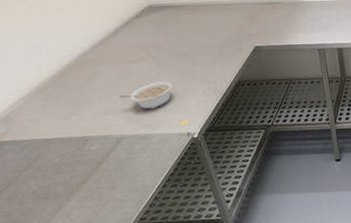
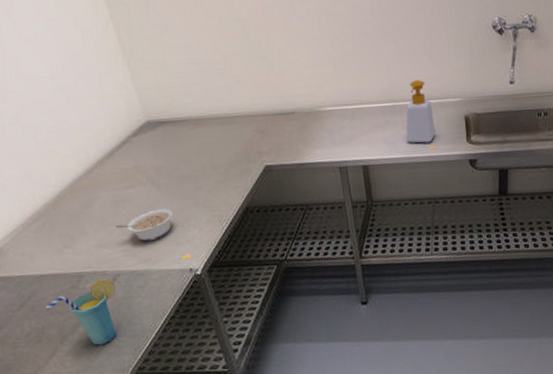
cup: none [52,142,121,200] -> present [45,279,117,346]

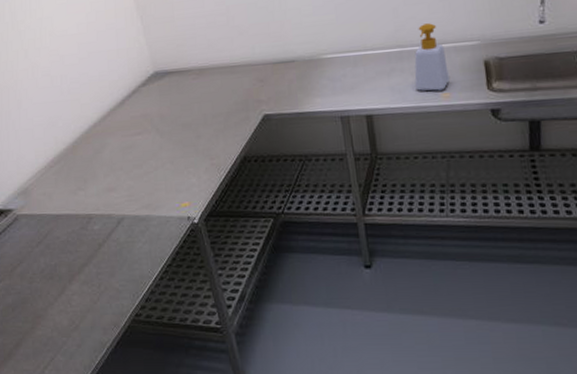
cup: present [45,279,117,346] -> none [59,222,120,288]
legume: present [116,208,174,242] -> none [123,155,175,188]

